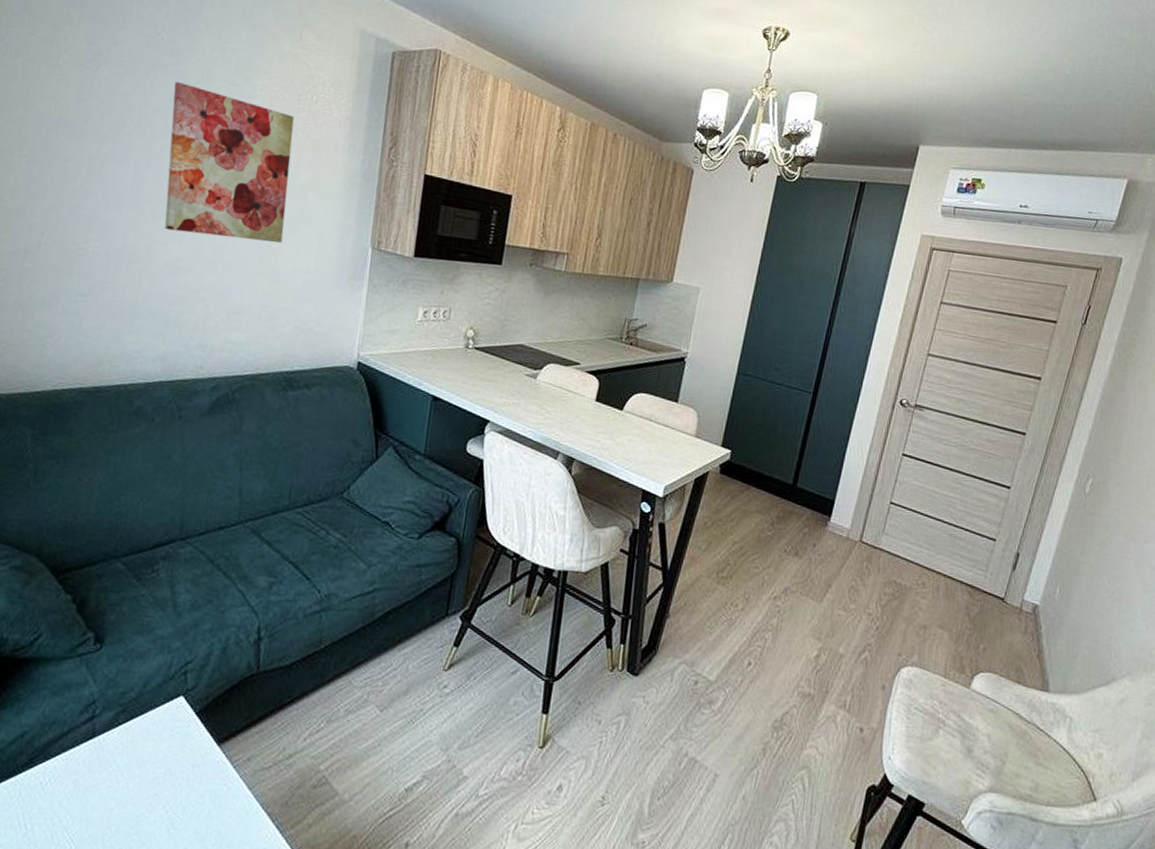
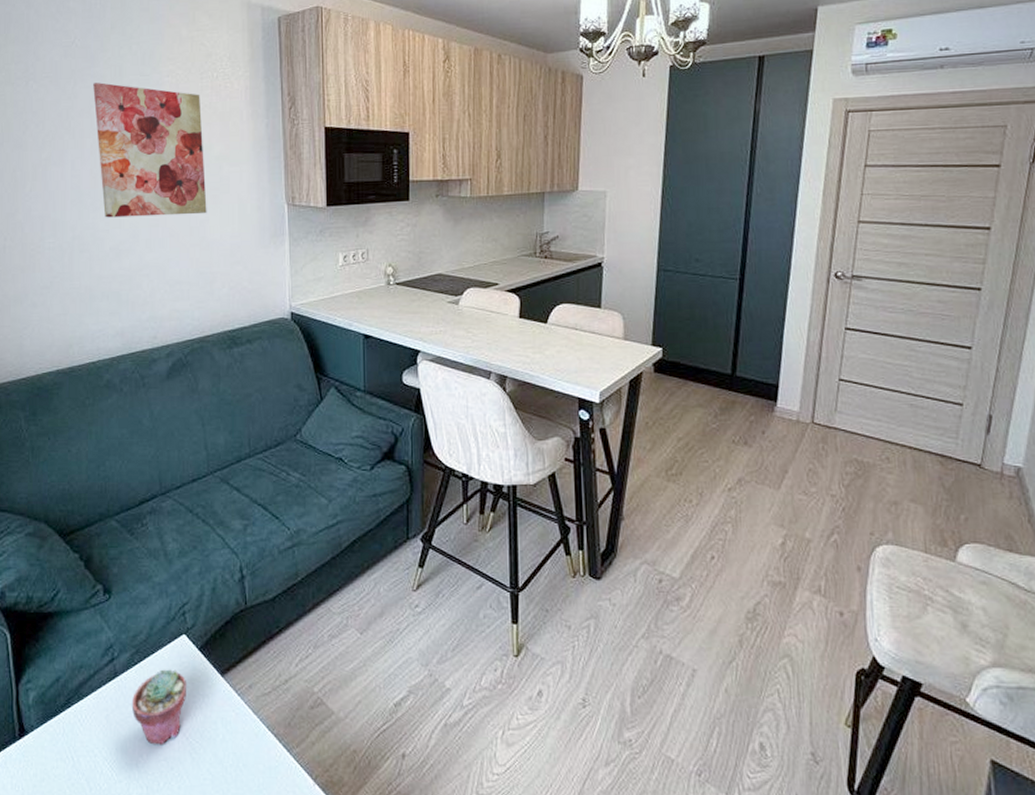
potted succulent: none [106,732,177,818] -> present [131,669,187,745]

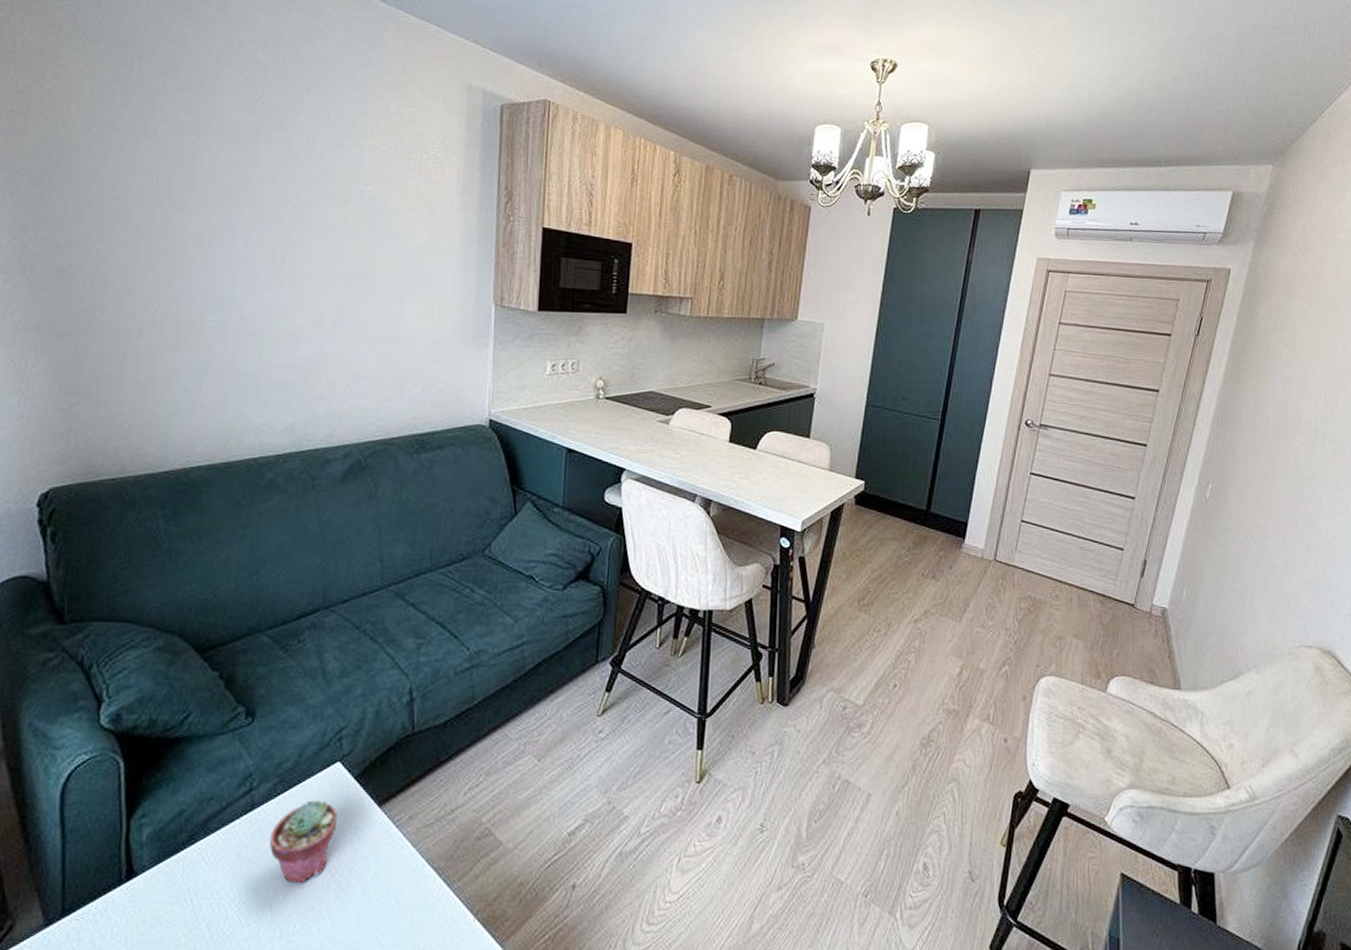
wall art: present [93,82,207,218] -> none [279,148,406,306]

